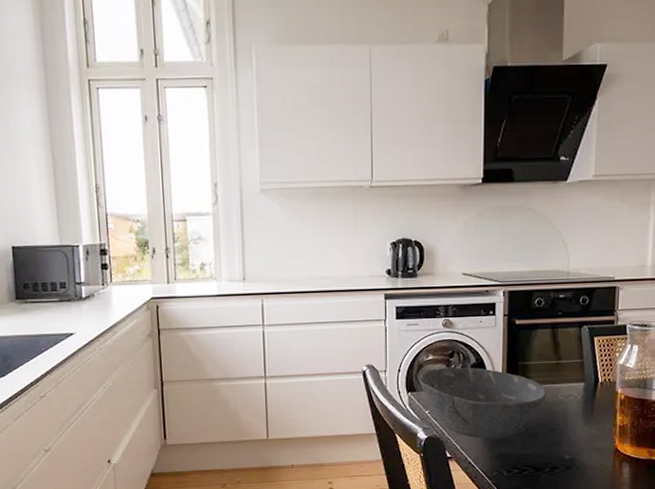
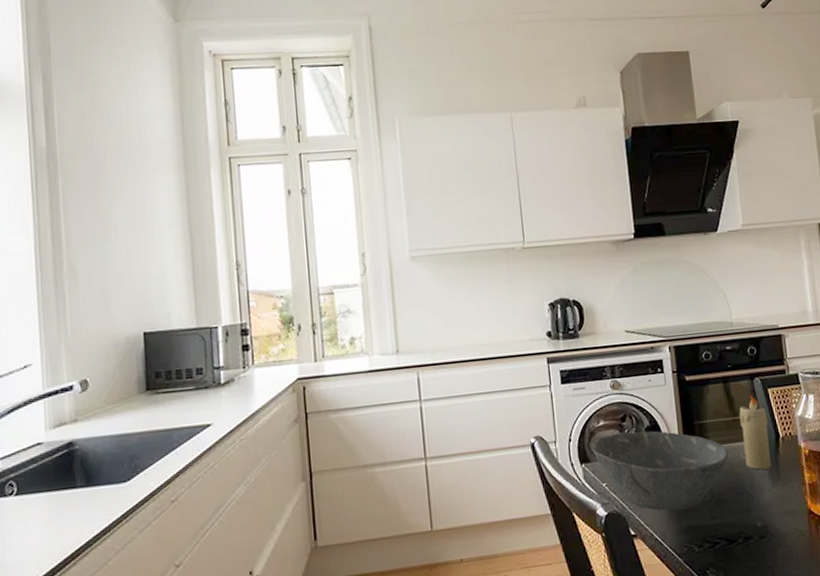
candle: none [562,342,589,410] -> present [739,395,772,470]

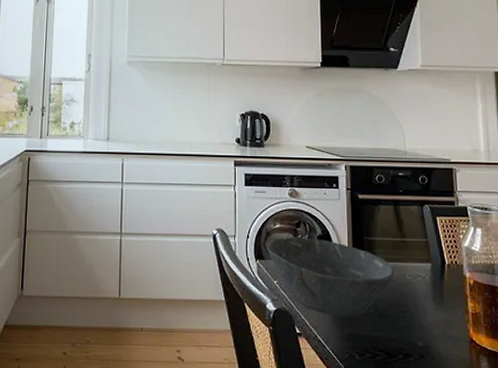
candle: present [739,395,772,470] -> none [407,221,436,292]

